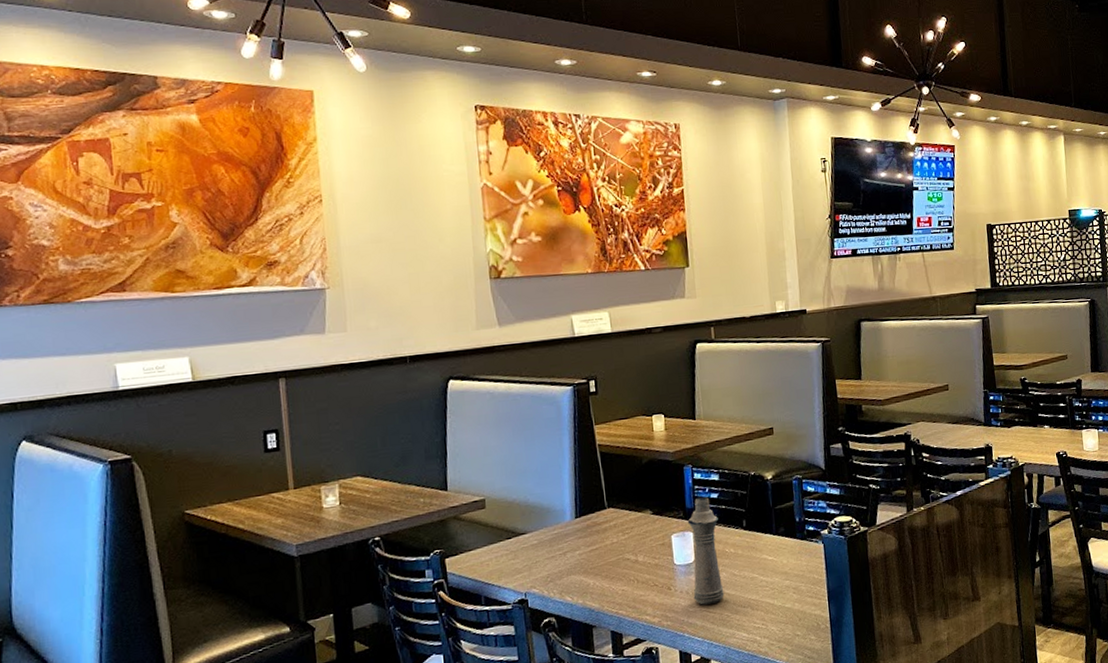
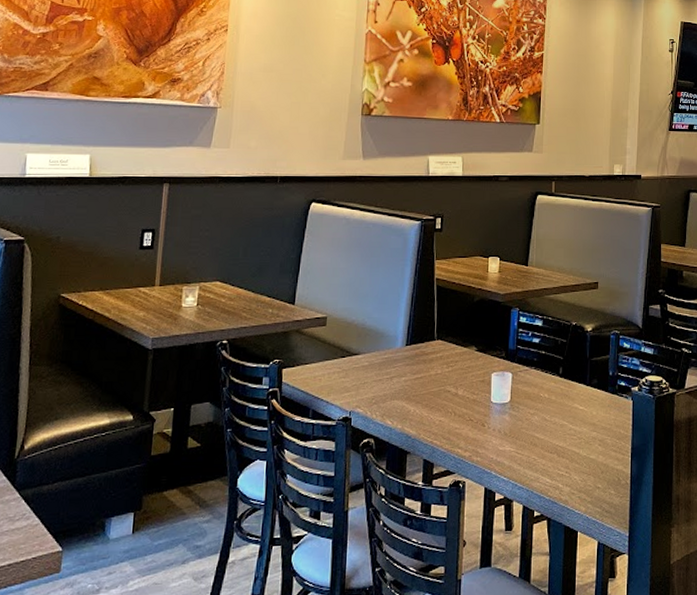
bottle: present [687,497,724,605] -> none [504,341,537,446]

